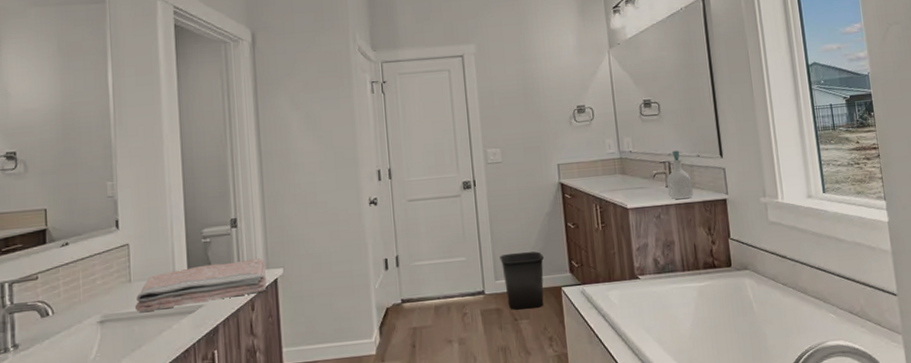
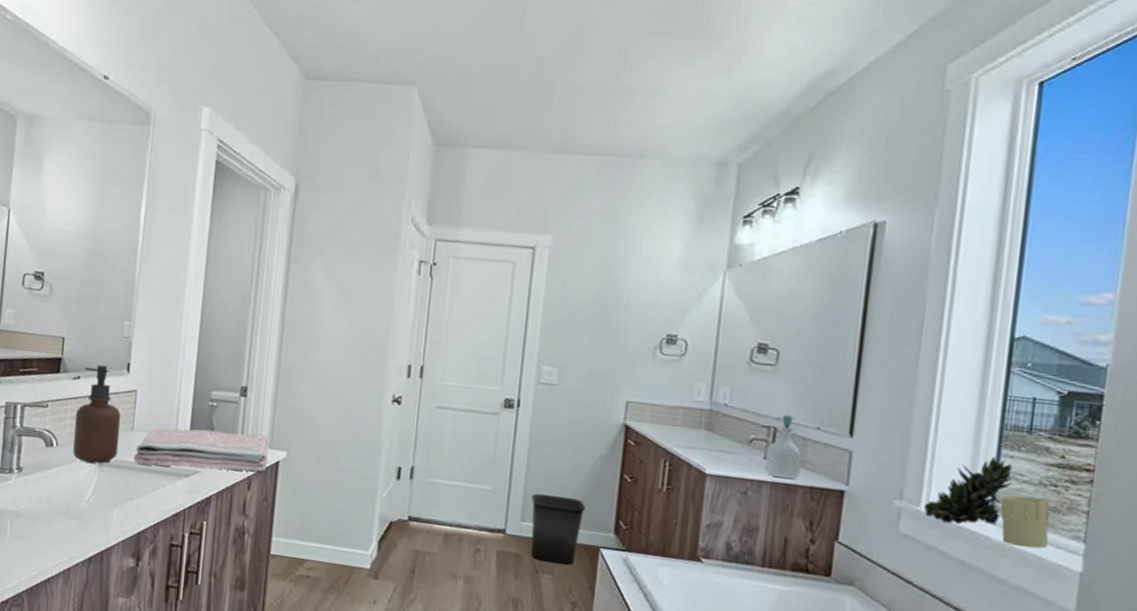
soap dispenser: none [68,226,118,323] -> present [73,364,121,463]
succulent plant: none [780,151,832,207] -> present [923,456,1015,526]
candle: none [827,174,864,213] -> present [1000,495,1050,549]

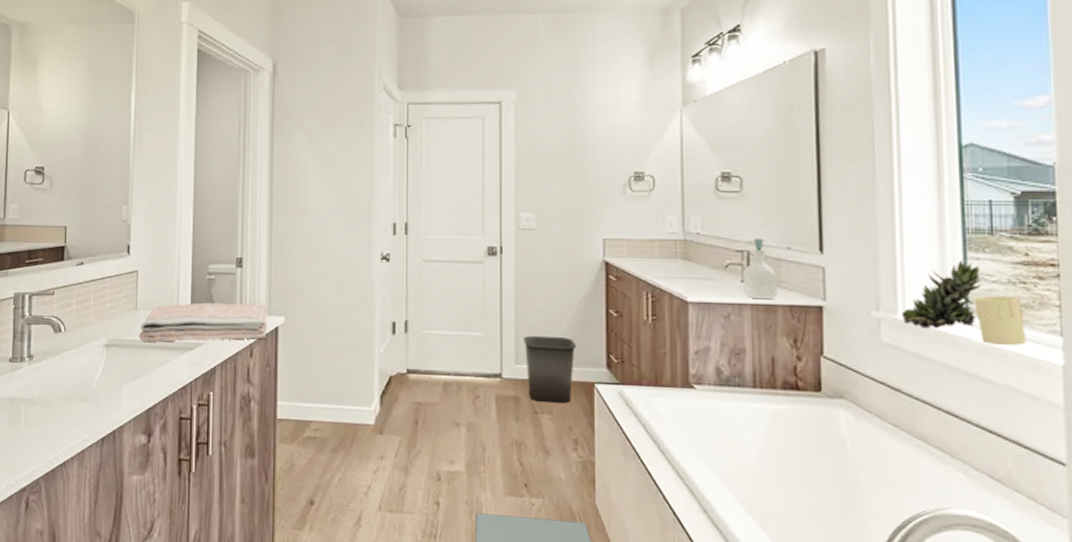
soap dispenser: present [73,364,121,463] -> none [80,249,125,345]

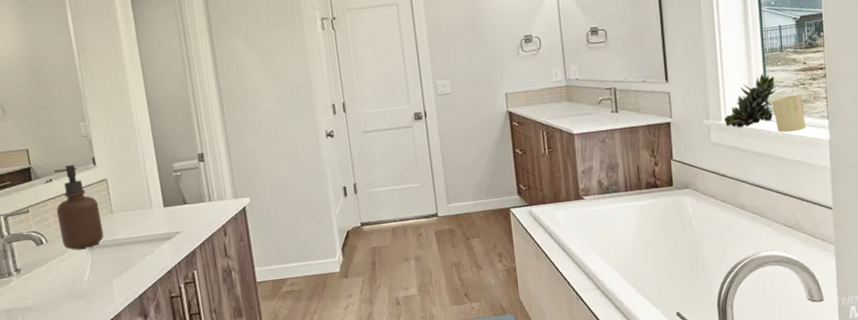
soap dispenser: none [80,249,125,345] -> present [54,164,104,250]
towel: present [139,302,267,342] -> none [119,189,236,239]
waste bin: present [523,336,576,403] -> none [451,176,494,230]
soap bottle: present [744,238,777,300] -> none [612,76,638,125]

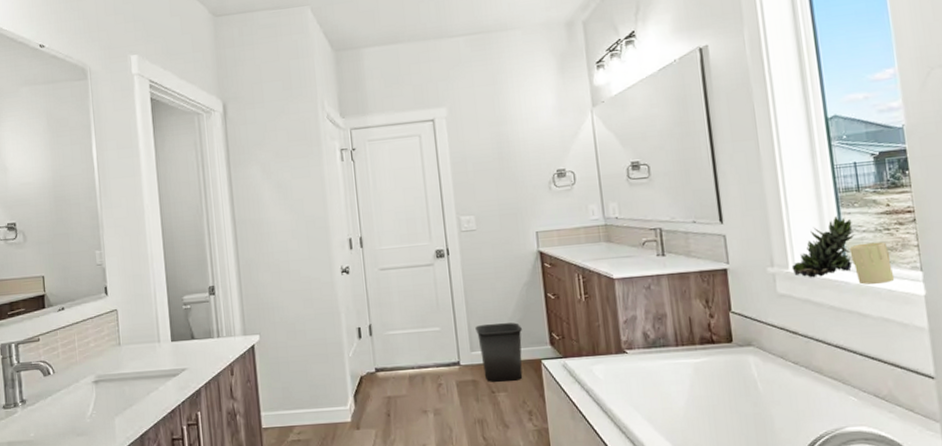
soap dispenser: present [54,164,104,250] -> none [65,293,110,382]
waste bin: none [451,176,494,230] -> present [475,322,523,382]

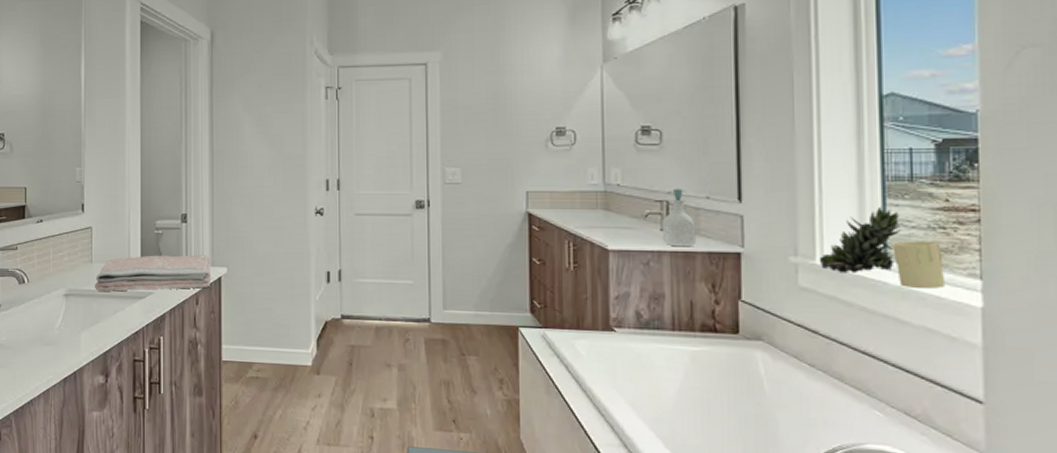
towel: none [125,325,244,374] -> present [95,255,211,292]
waste bin: present [475,322,523,382] -> none [450,283,501,346]
soap bottle: none [658,216,688,270] -> present [663,189,696,247]

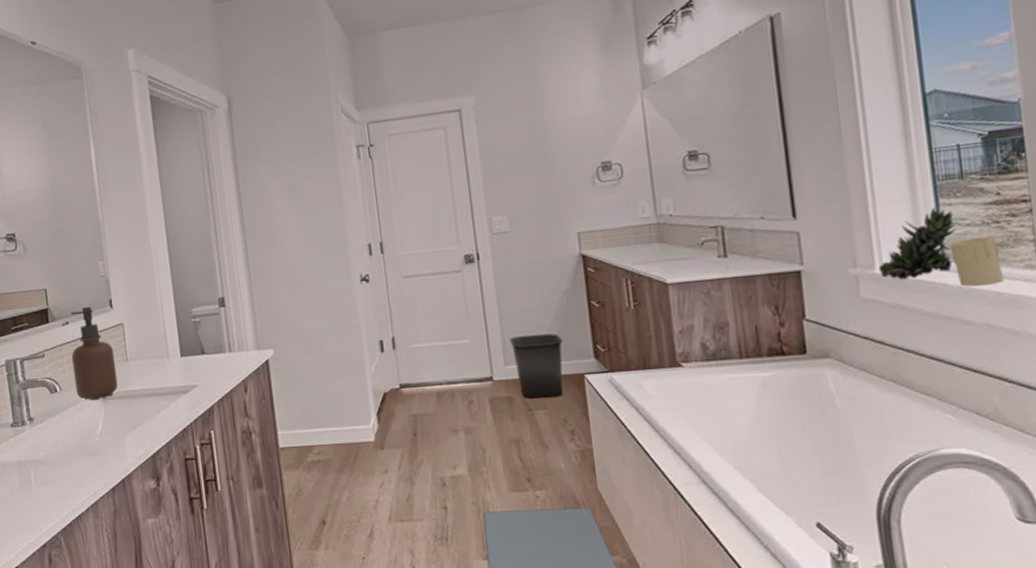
soap dispenser: none [41,207,81,294] -> present [70,306,118,400]
towel: present [95,255,211,292] -> none [134,338,258,391]
waste bin: none [450,283,501,346] -> present [510,333,564,399]
soap bottle: present [663,189,696,247] -> none [719,212,755,273]

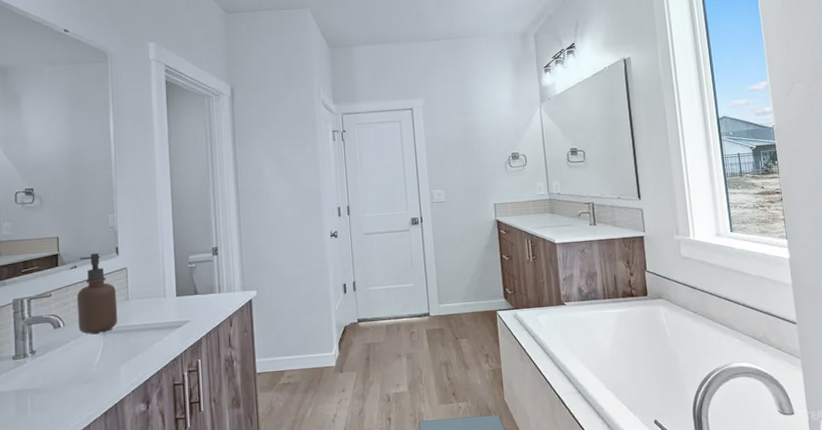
waste bin: present [510,333,564,399] -> none [443,279,481,330]
succulent plant: present [878,207,958,280] -> none [692,195,739,244]
candle: present [949,236,1005,287] -> none [734,216,768,250]

